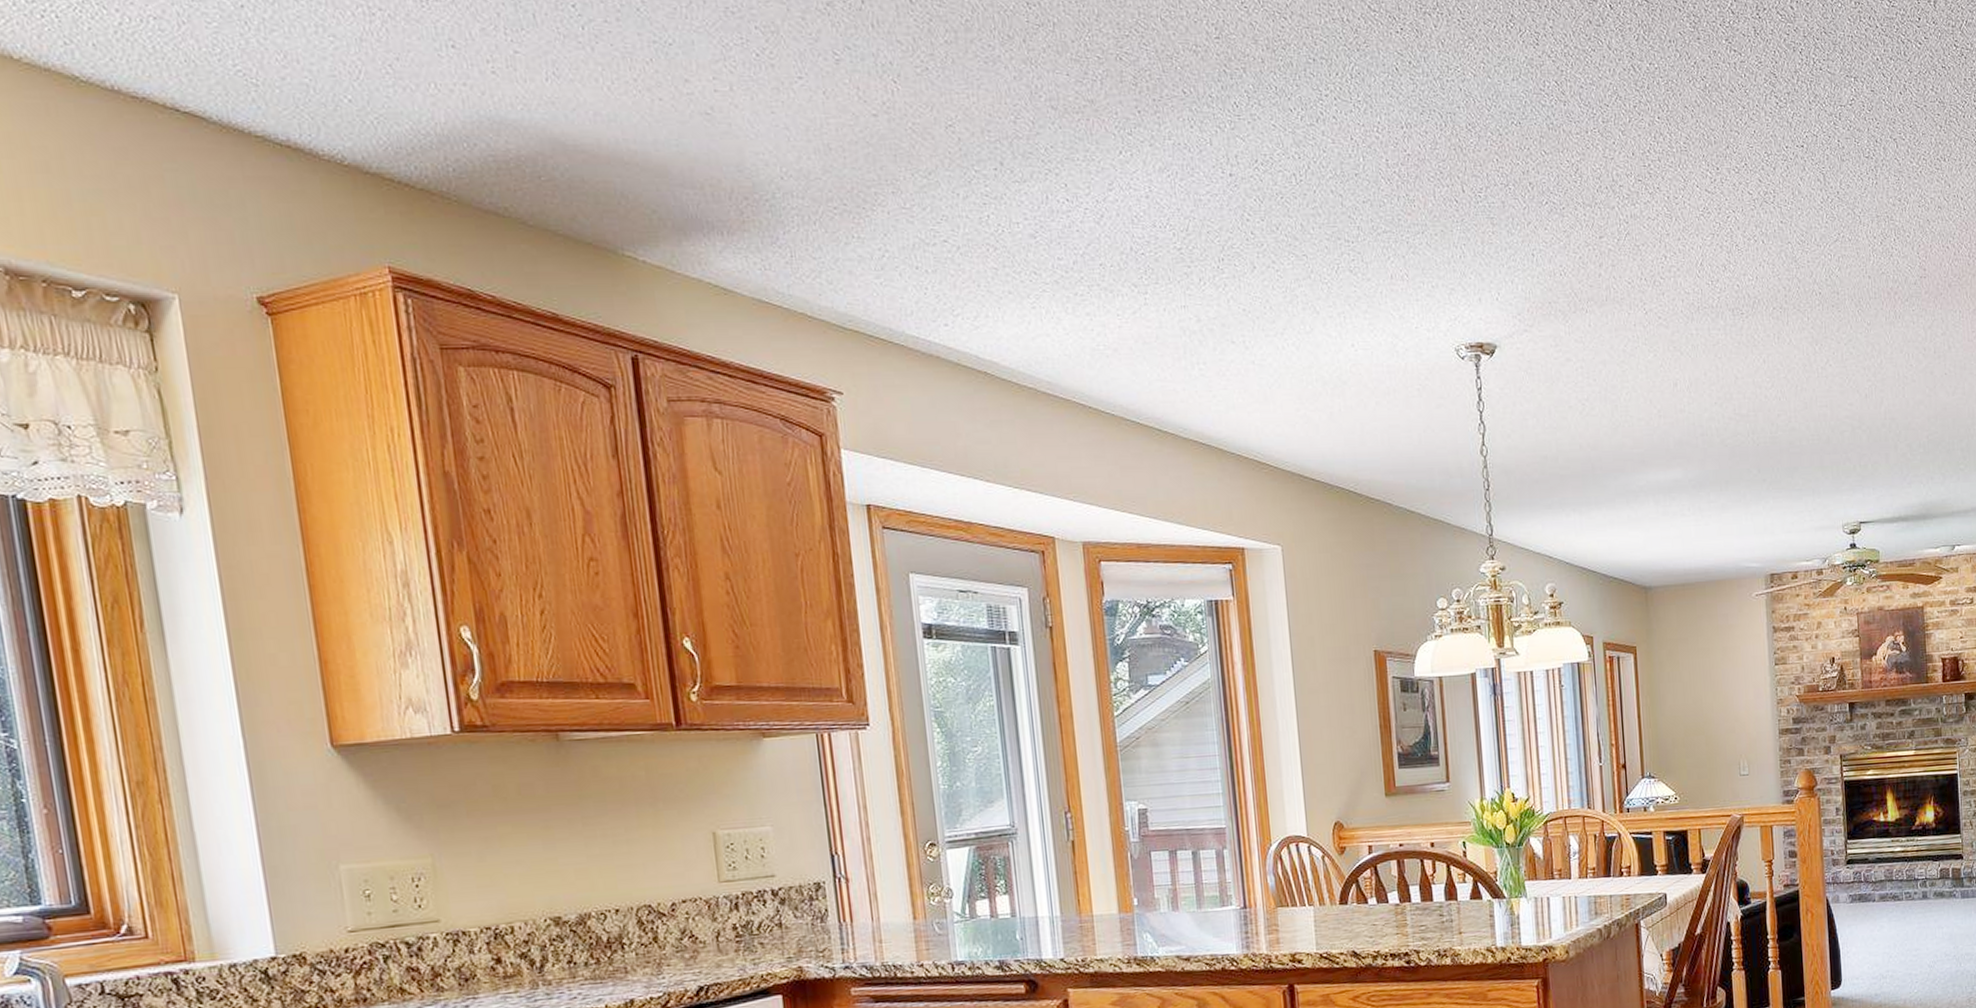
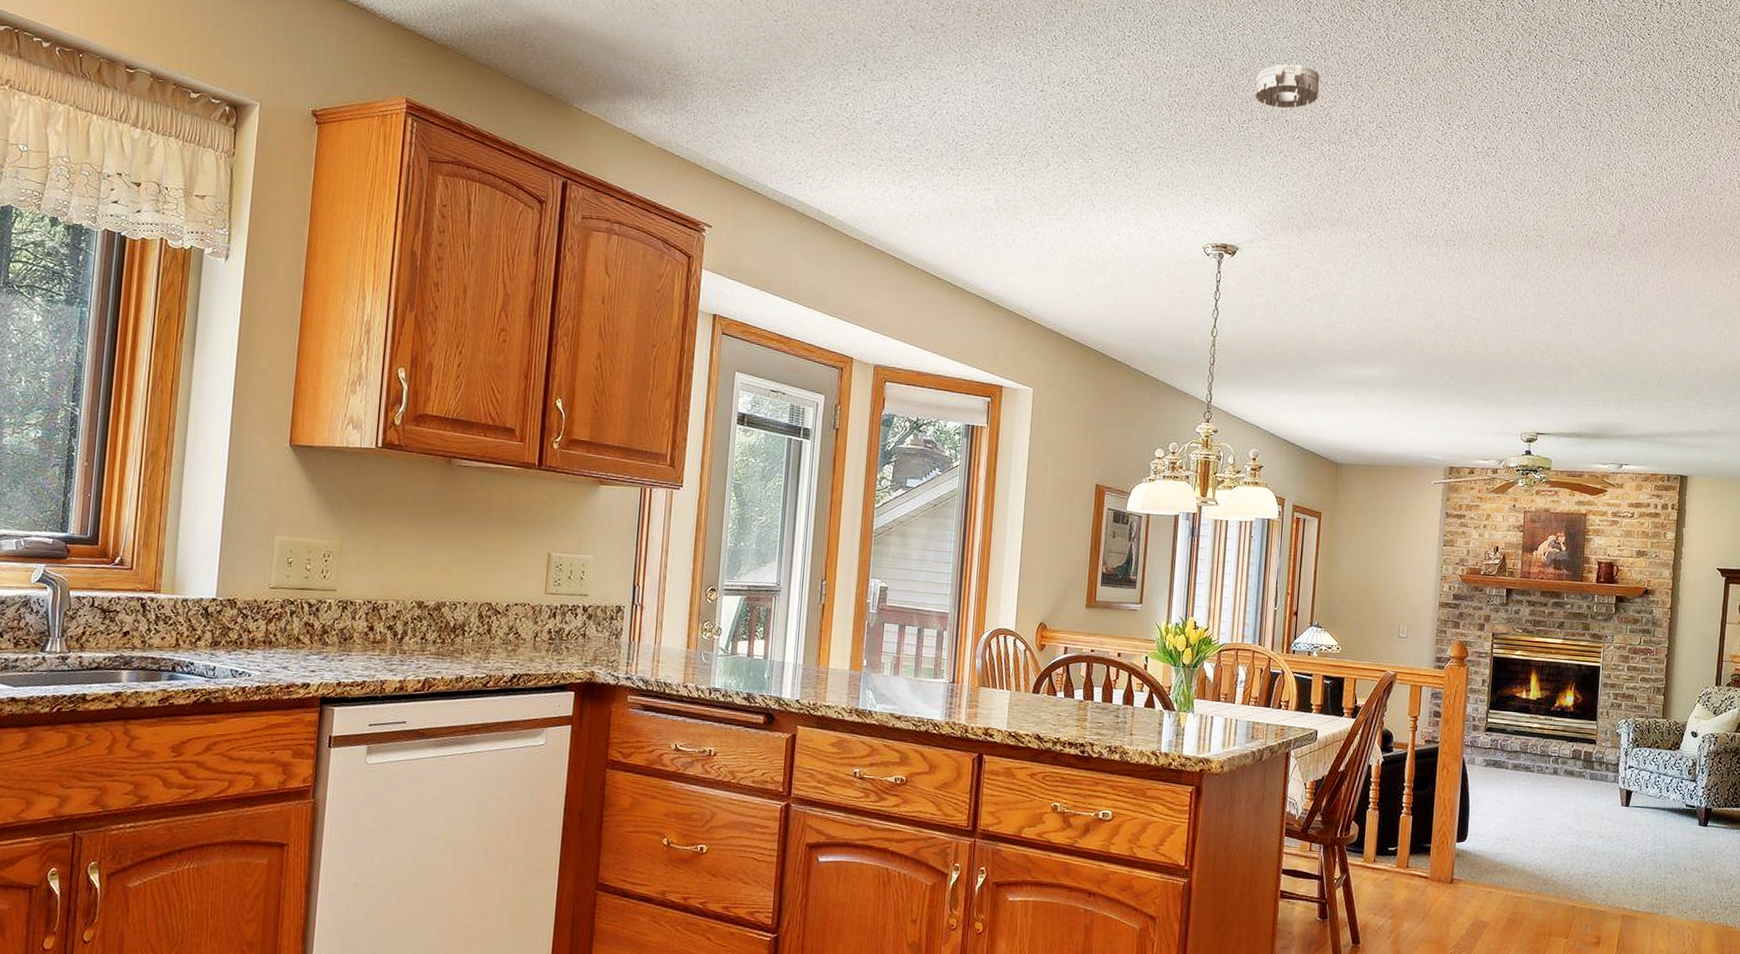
smoke detector: none [1487,112,1564,169] -> present [1255,63,1320,109]

